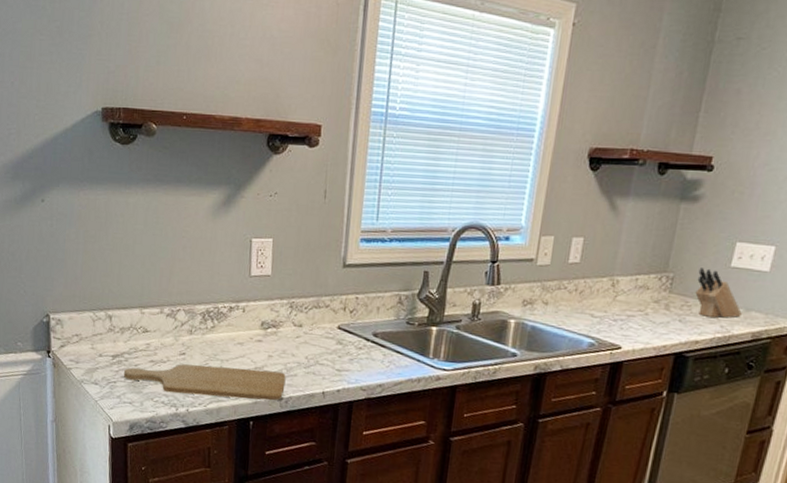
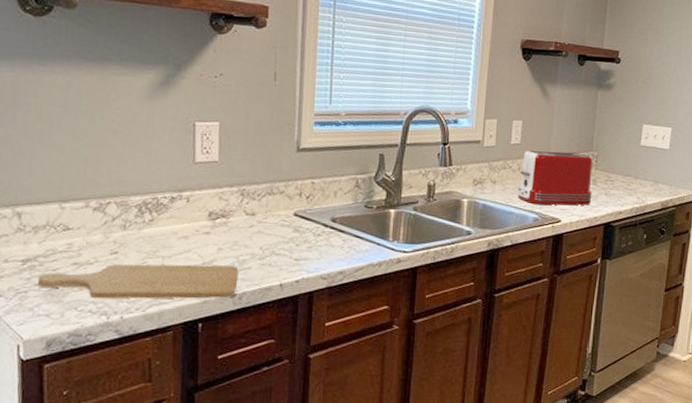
toaster: none [572,270,667,332] -> present [517,150,593,206]
knife block: present [695,268,742,318] -> none [615,147,652,190]

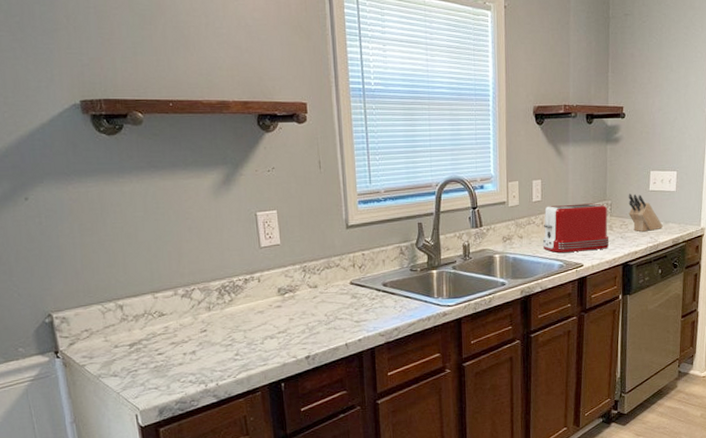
chopping board: present [37,264,239,299] -> none [143,332,310,371]
knife block: none [615,147,652,190] -> present [628,193,663,232]

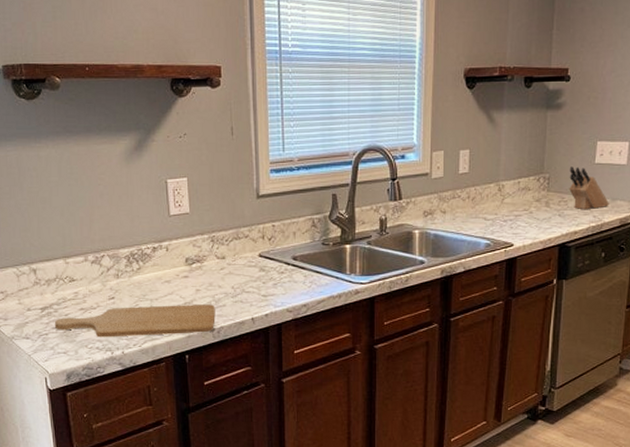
chopping board: none [143,332,310,371] -> present [54,304,216,338]
toaster: present [542,203,610,253] -> none [468,176,545,231]

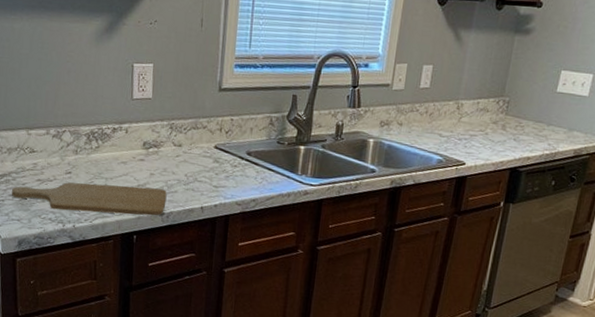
knife block: present [569,166,609,209] -> none [527,93,566,137]

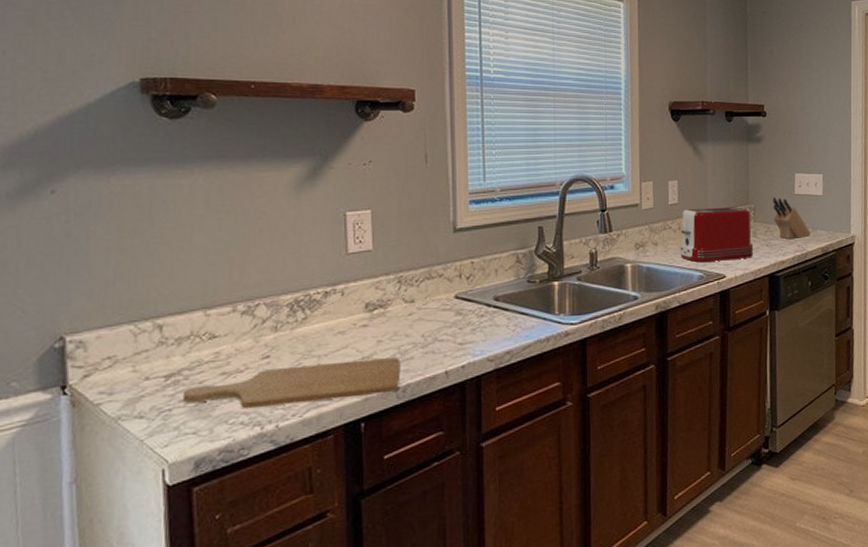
toaster: none [423,94,504,150] -> present [680,207,754,263]
knife block: none [527,93,566,137] -> present [772,197,811,239]

